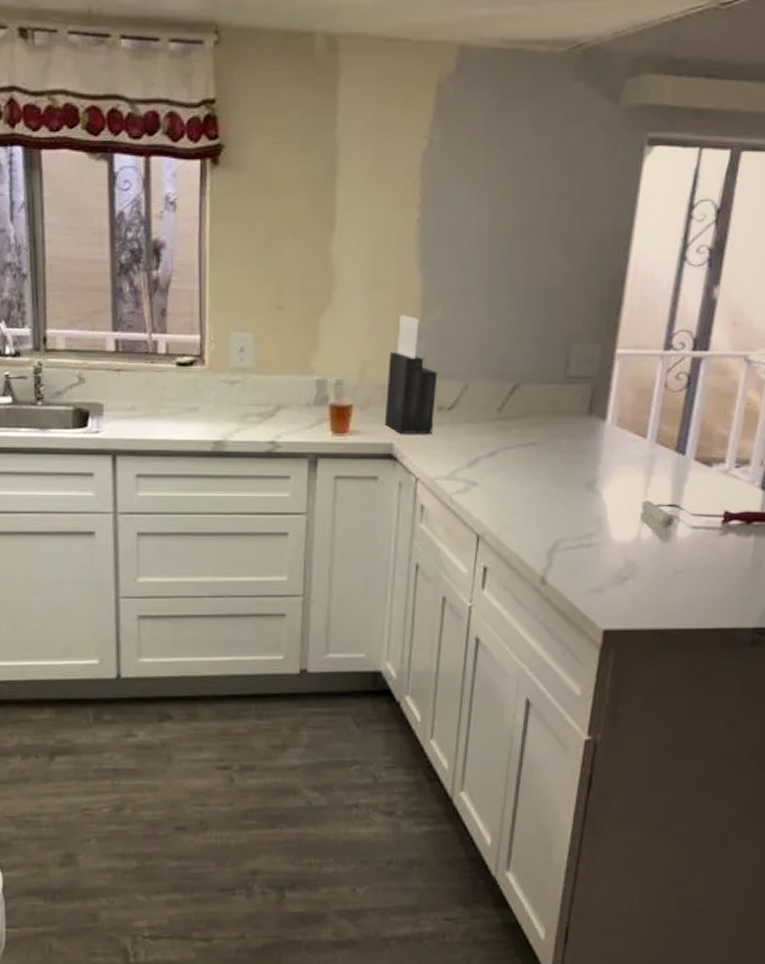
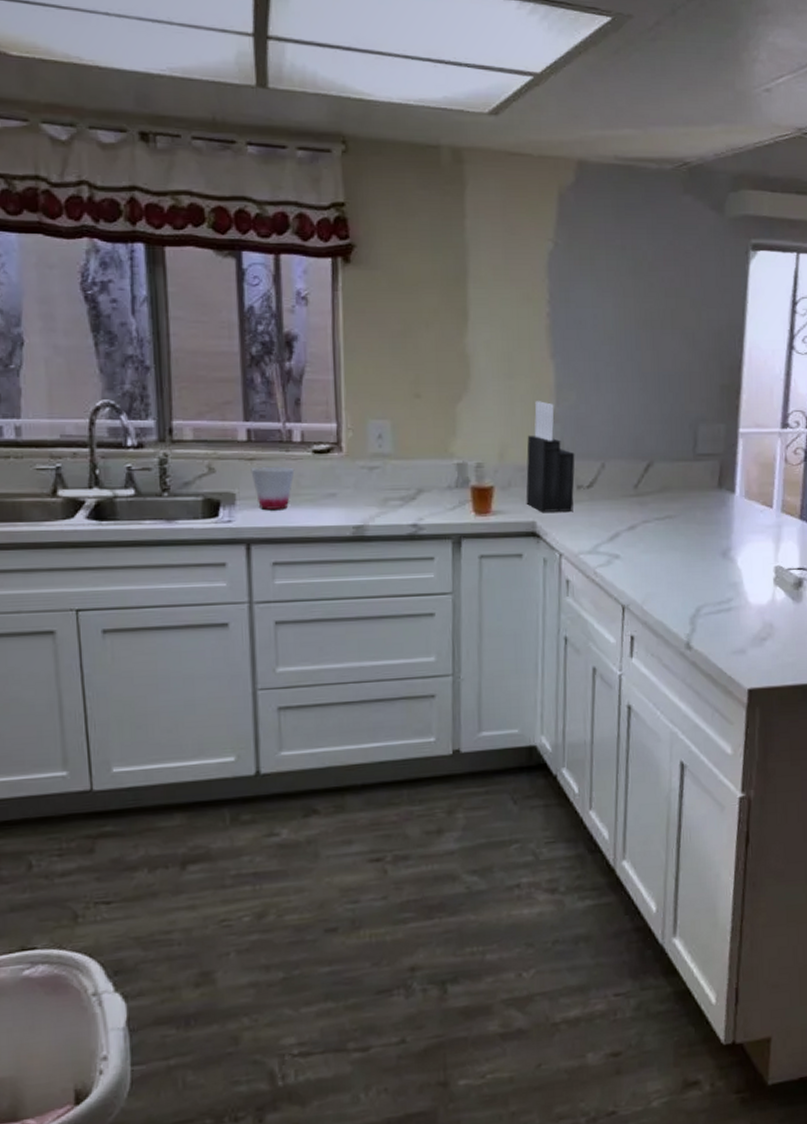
cup: none [118,377,159,421] -> present [250,466,295,510]

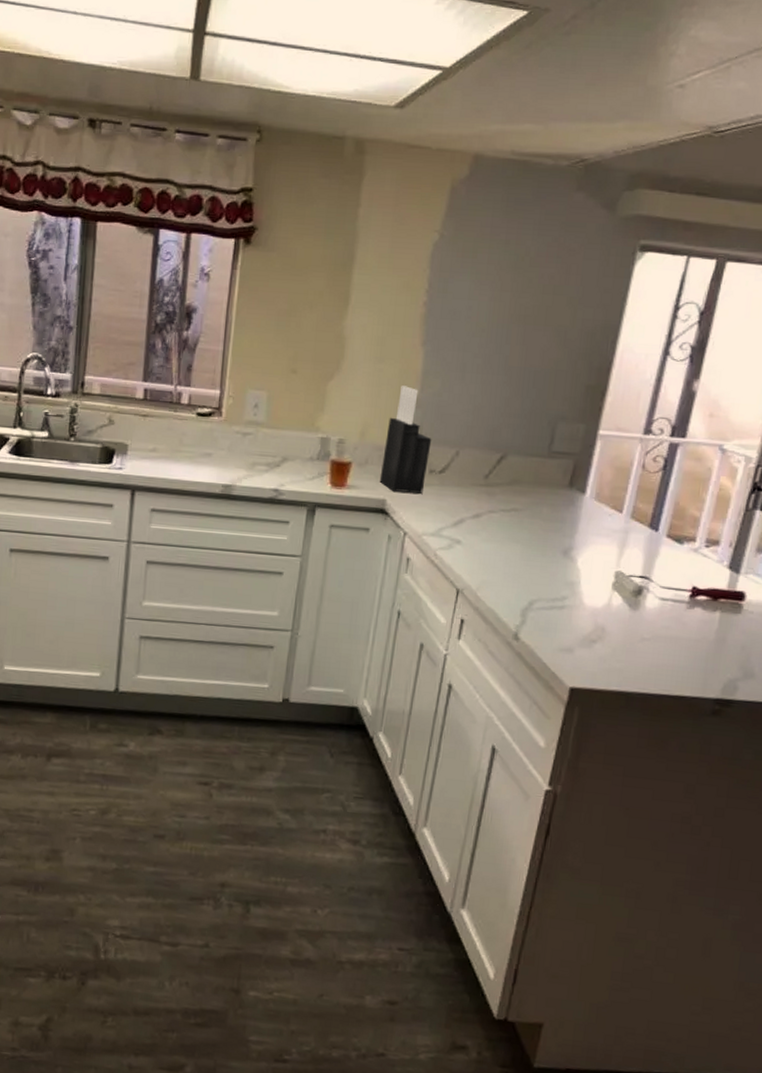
cup: present [250,466,295,510] -> none [143,422,180,463]

